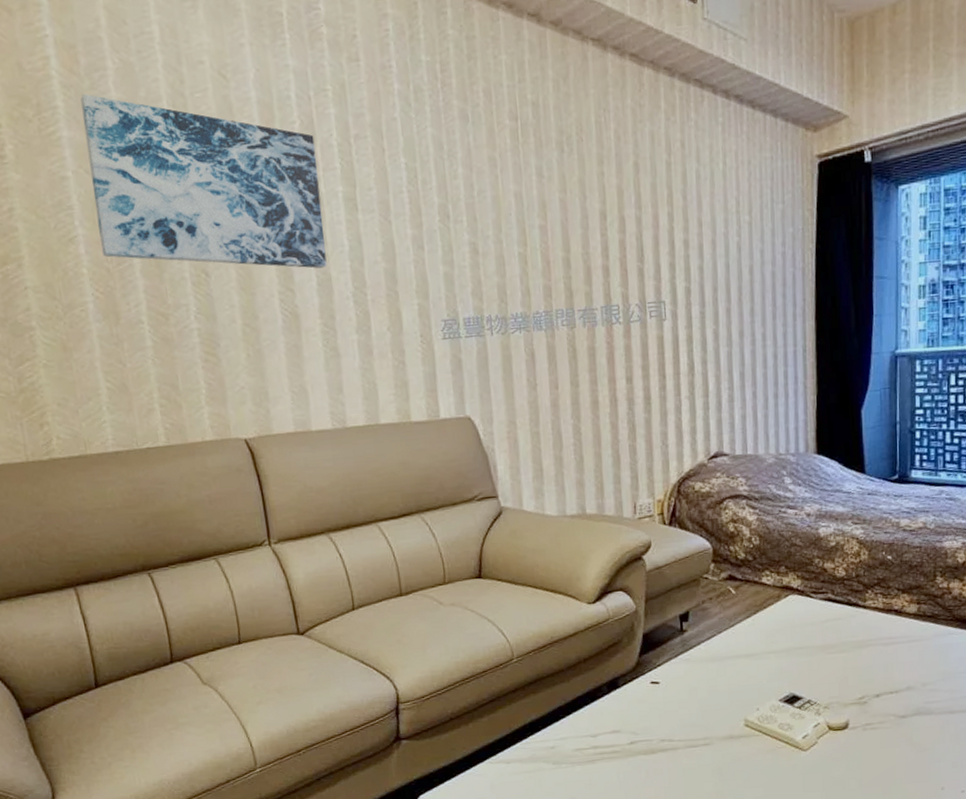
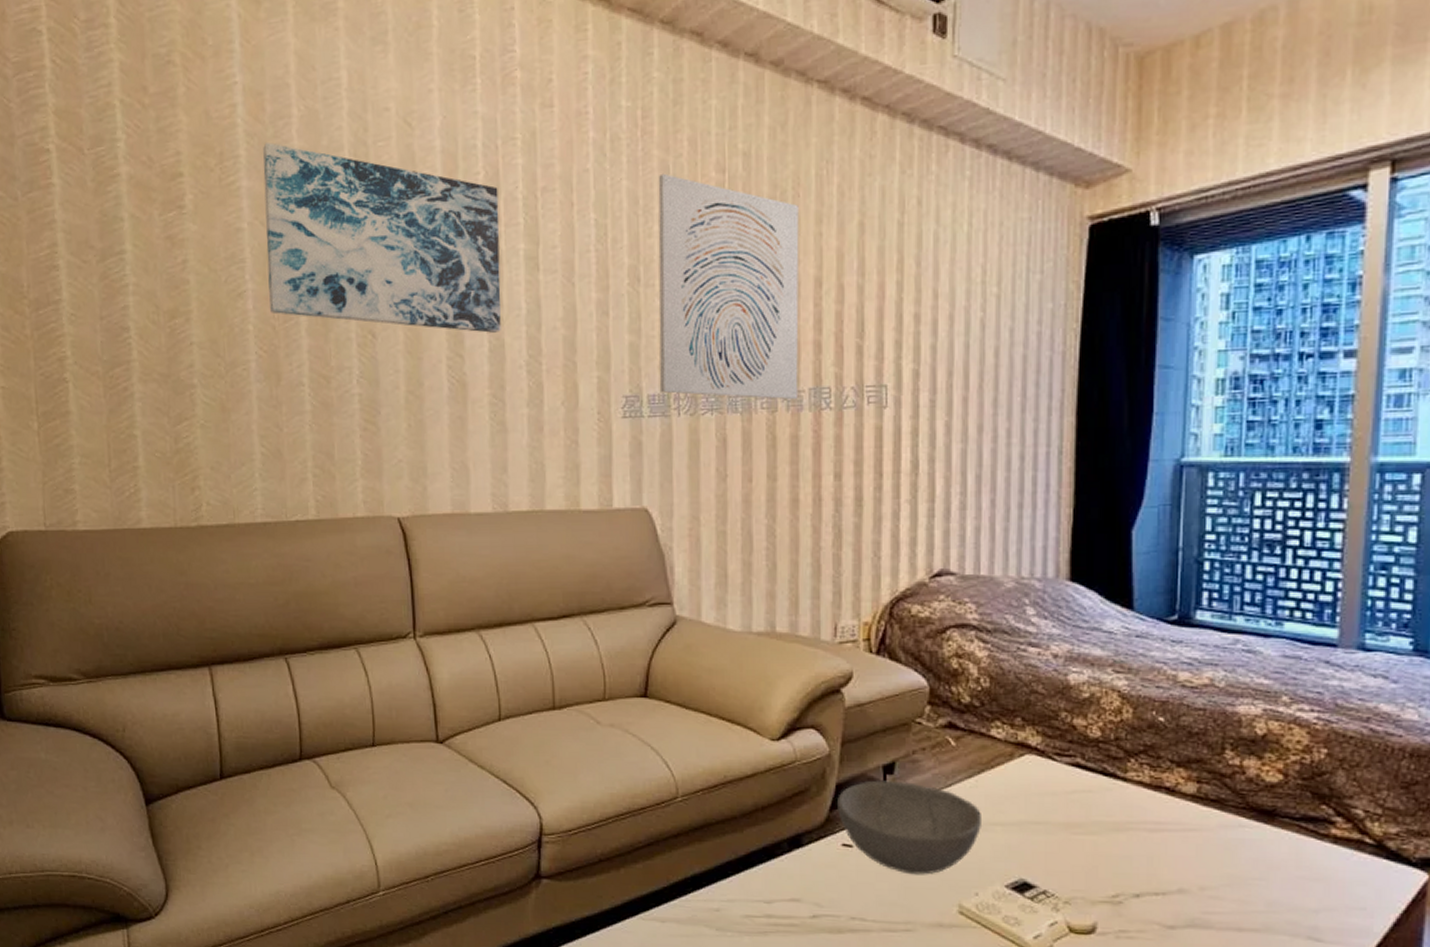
wall art: none [459,121,592,318] -> present [658,173,799,400]
bowl: none [645,626,759,700] -> present [837,780,981,875]

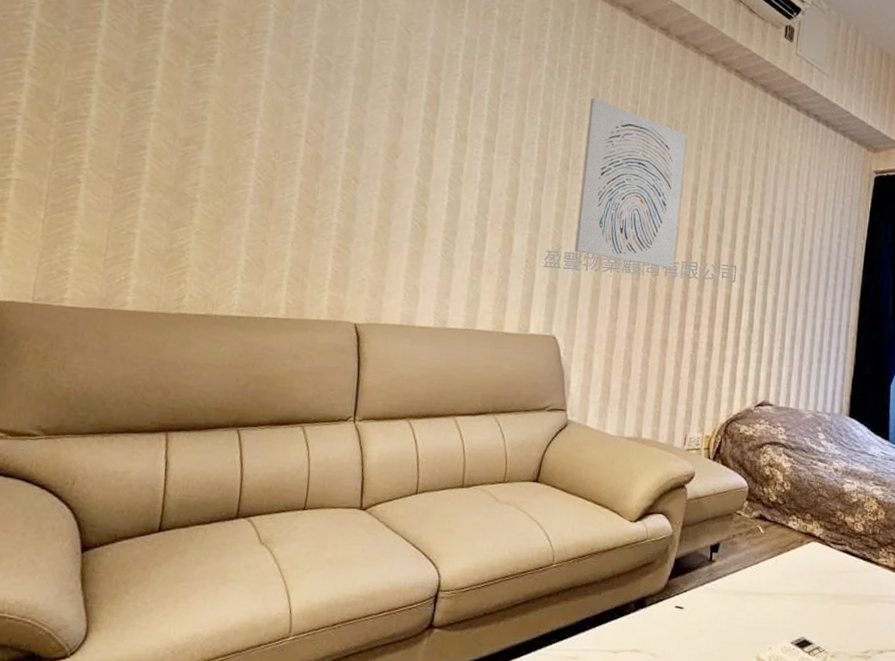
wall art: present [263,143,501,333] -> none [273,26,471,192]
bowl: present [837,780,981,875] -> none [674,556,778,633]

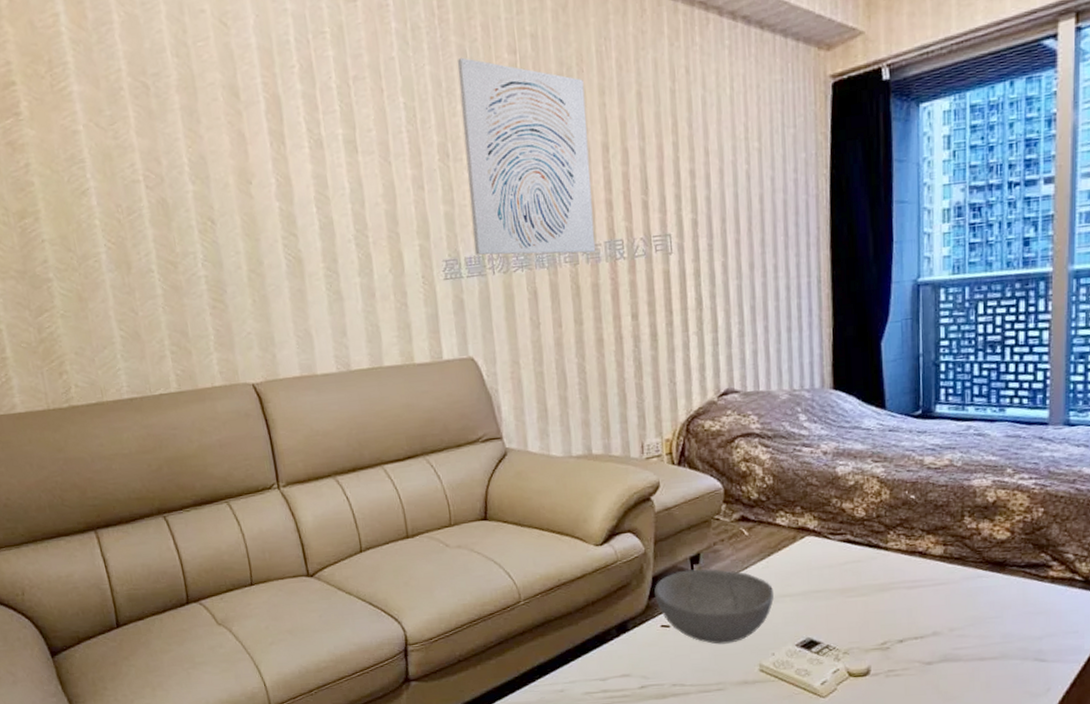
bowl: none [674,556,778,633] -> present [654,569,774,644]

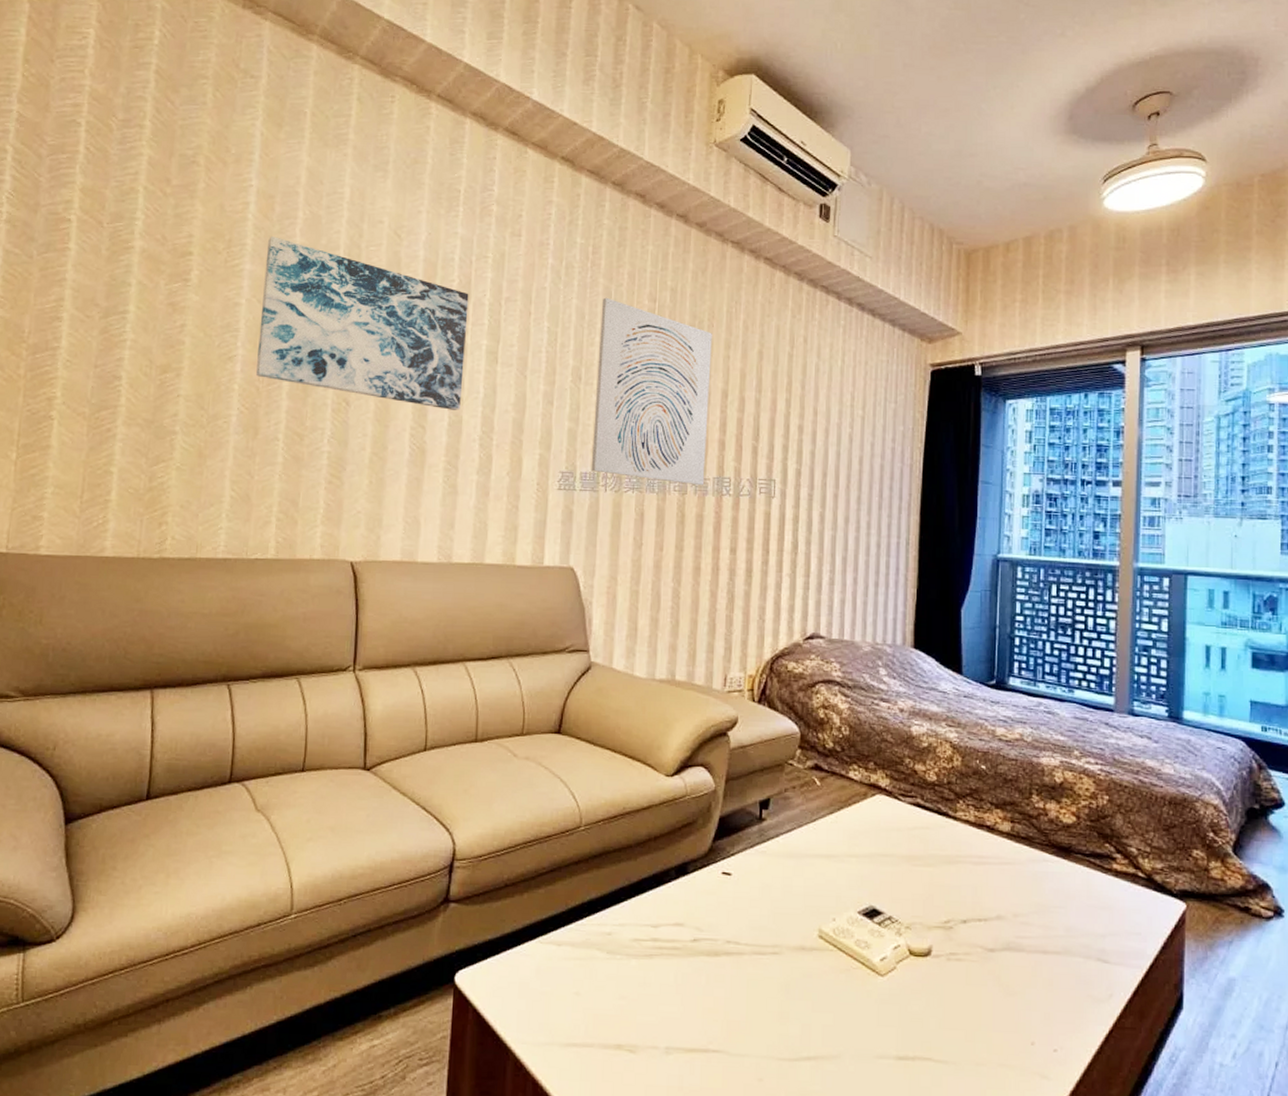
wall art: none [89,48,329,213] -> present [256,237,469,410]
bowl: present [654,569,774,644] -> none [720,814,840,902]

